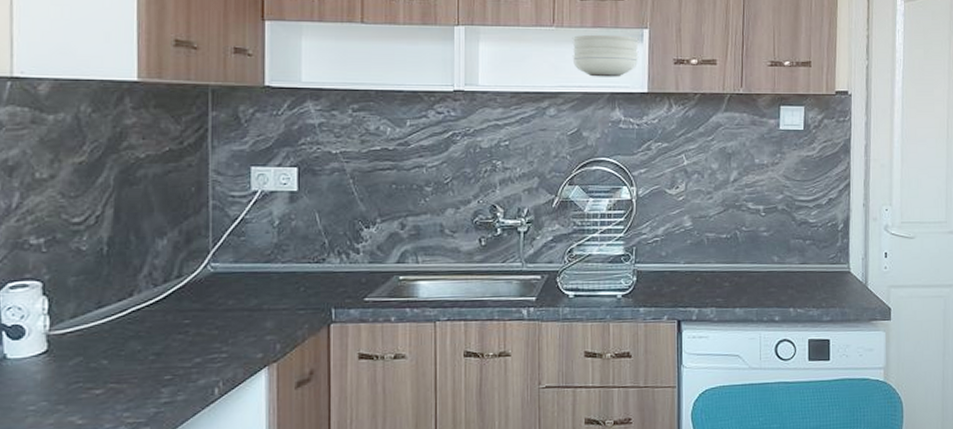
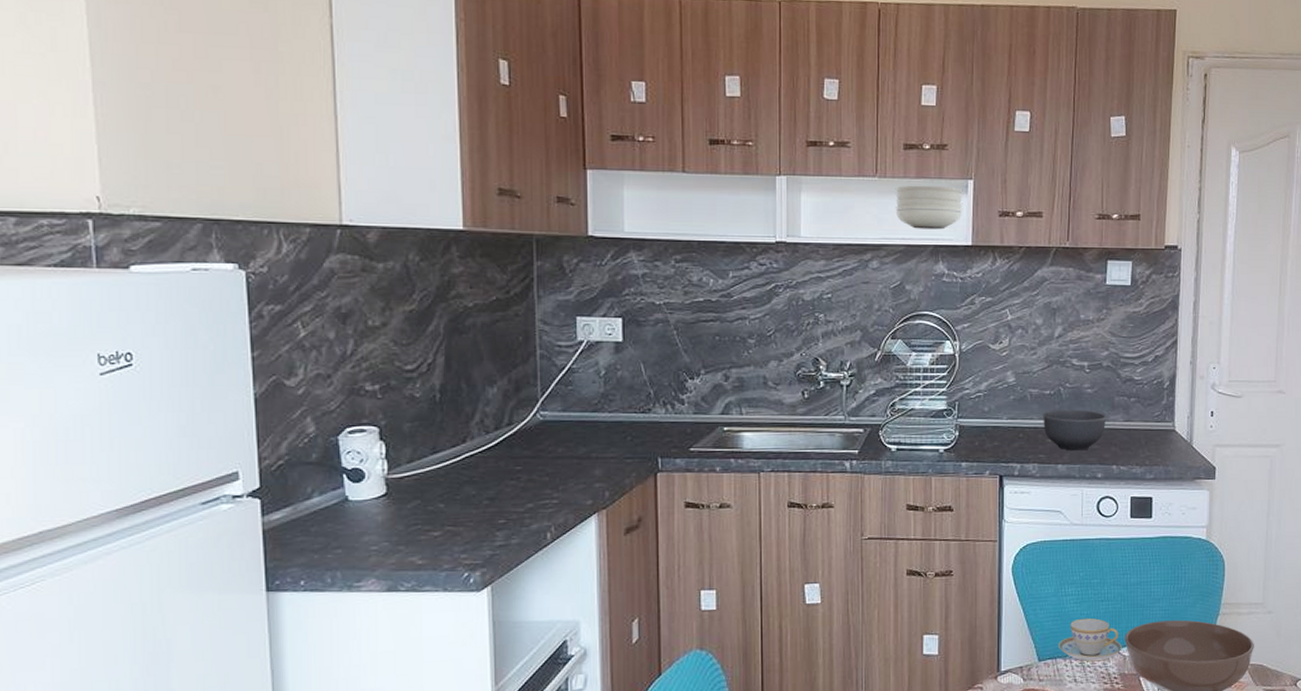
bowl: none [719,253,783,294] -> present [1042,409,1107,451]

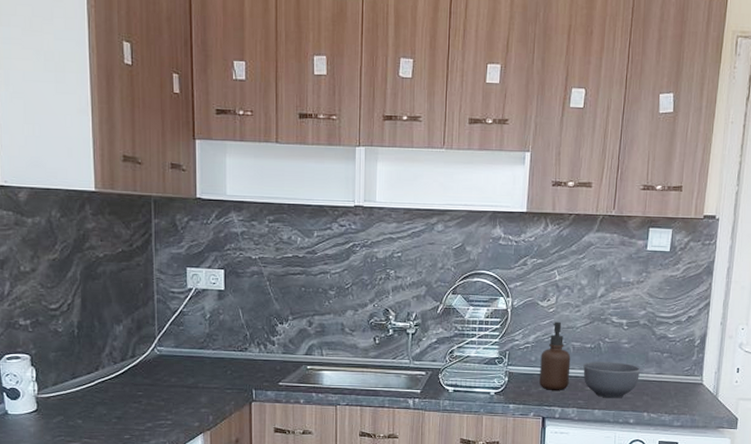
bowl: present [895,185,963,230] -> none [459,156,521,197]
soap dispenser: none [994,366,1029,444] -> present [539,321,571,390]

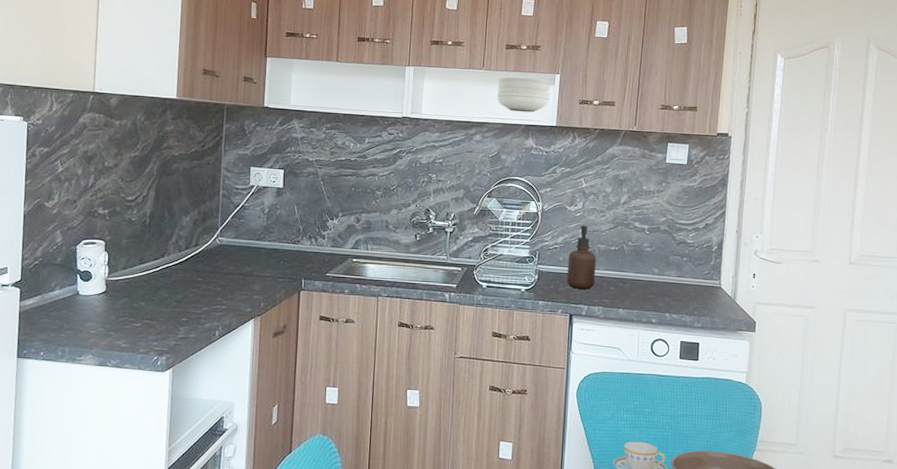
bowl: none [459,156,521,197] -> present [496,77,551,113]
bowl: present [582,361,641,398] -> none [607,263,662,299]

